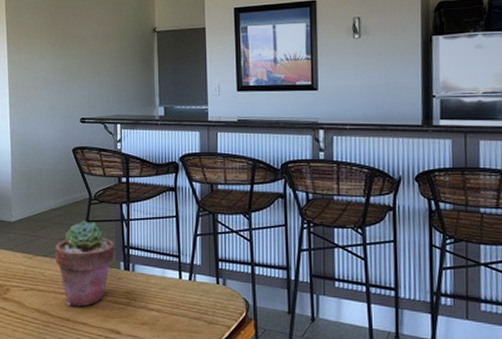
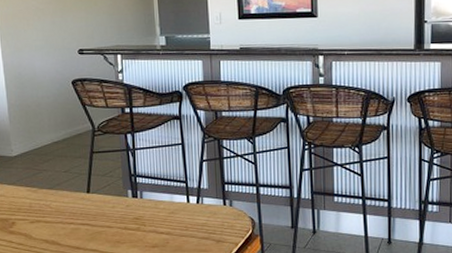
potted succulent: present [55,220,115,307] -> none [60,152,122,235]

